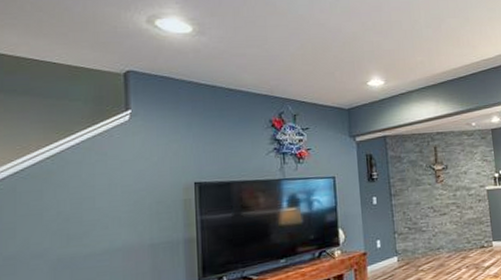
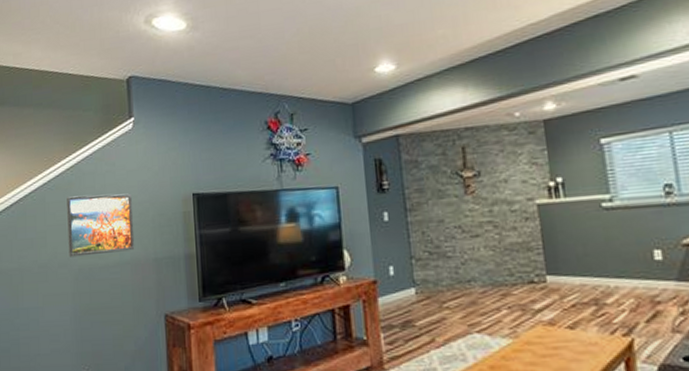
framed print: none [45,182,128,248] -> present [67,193,135,257]

